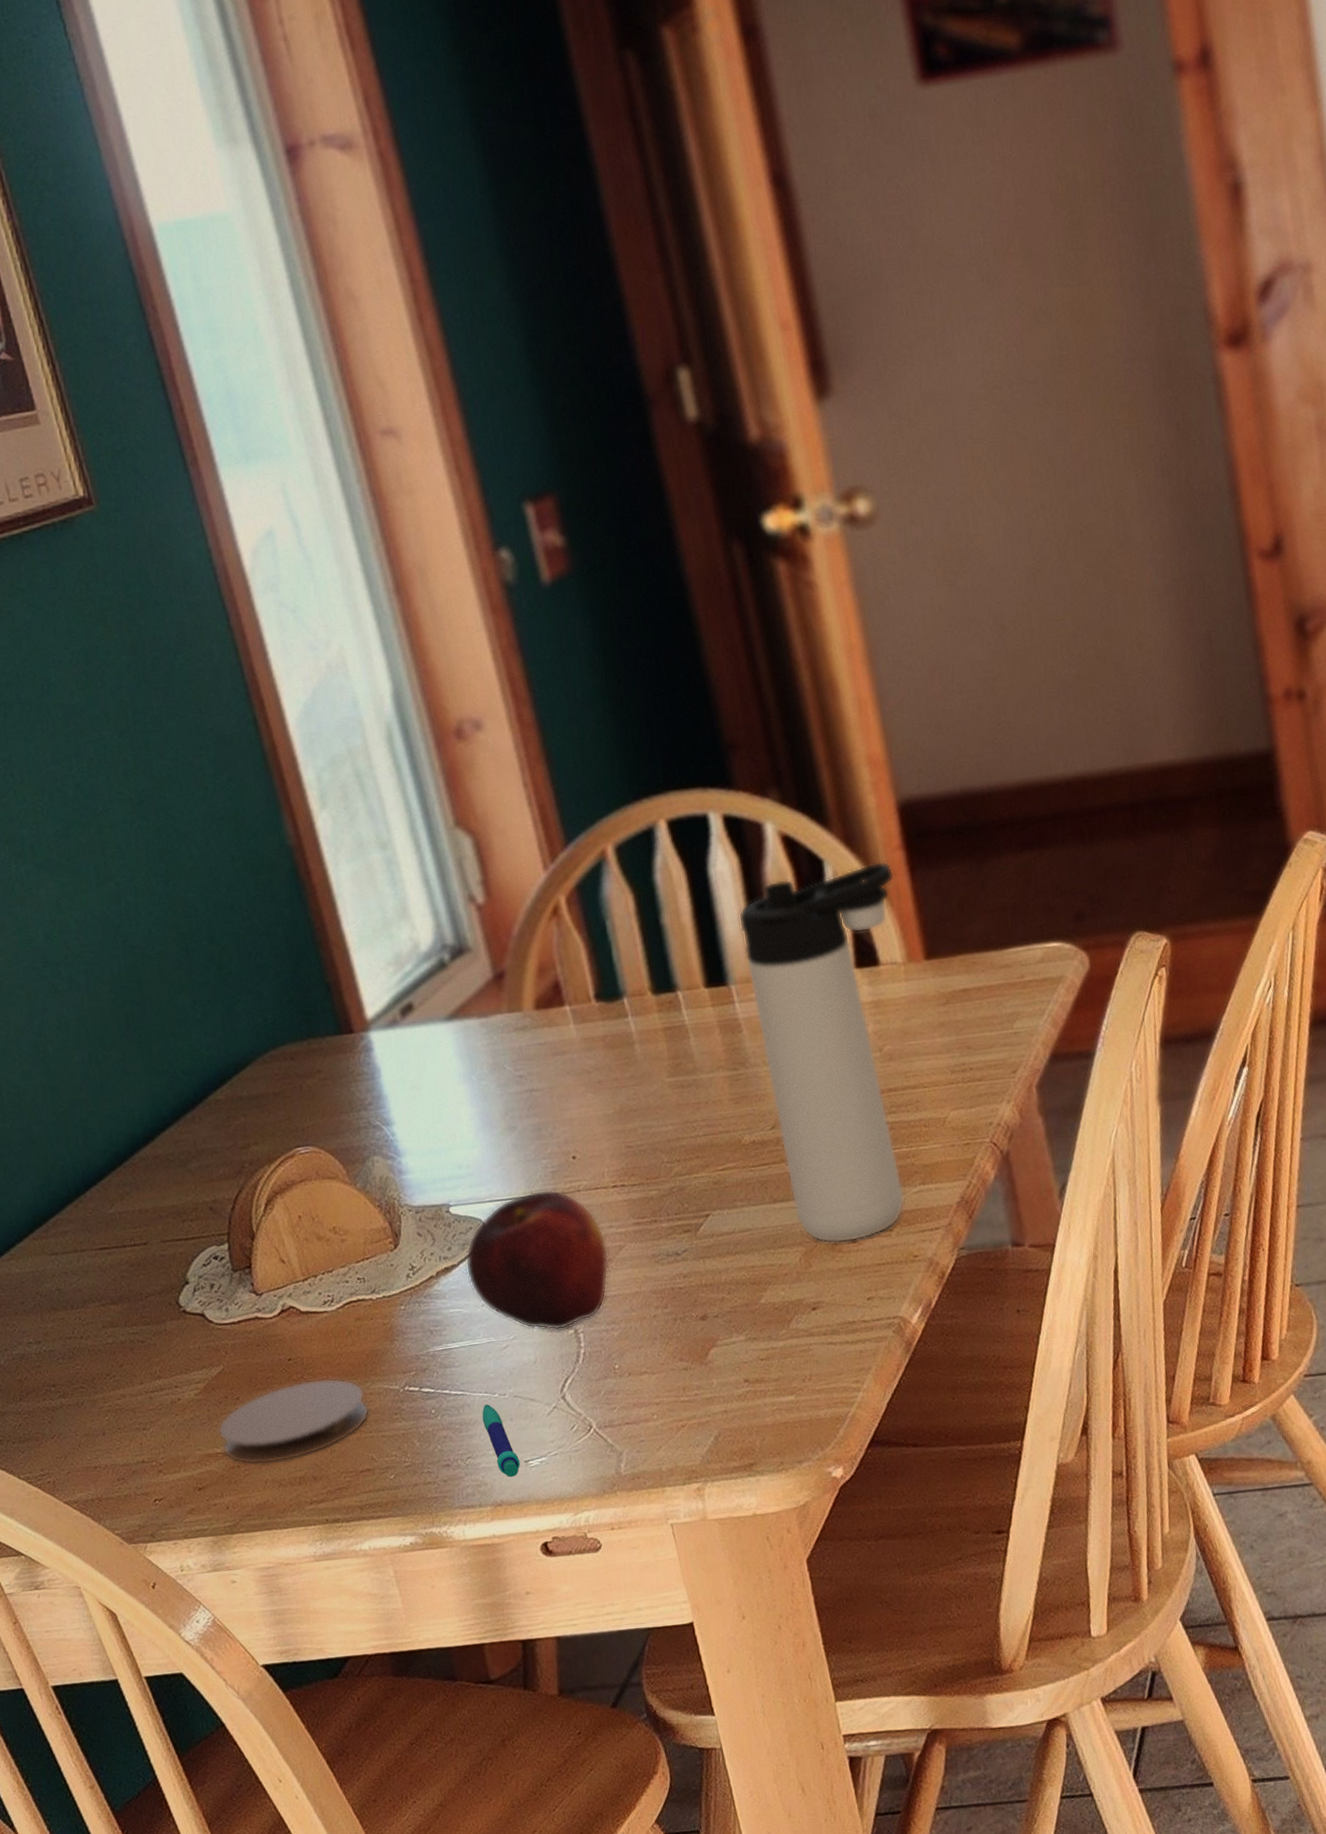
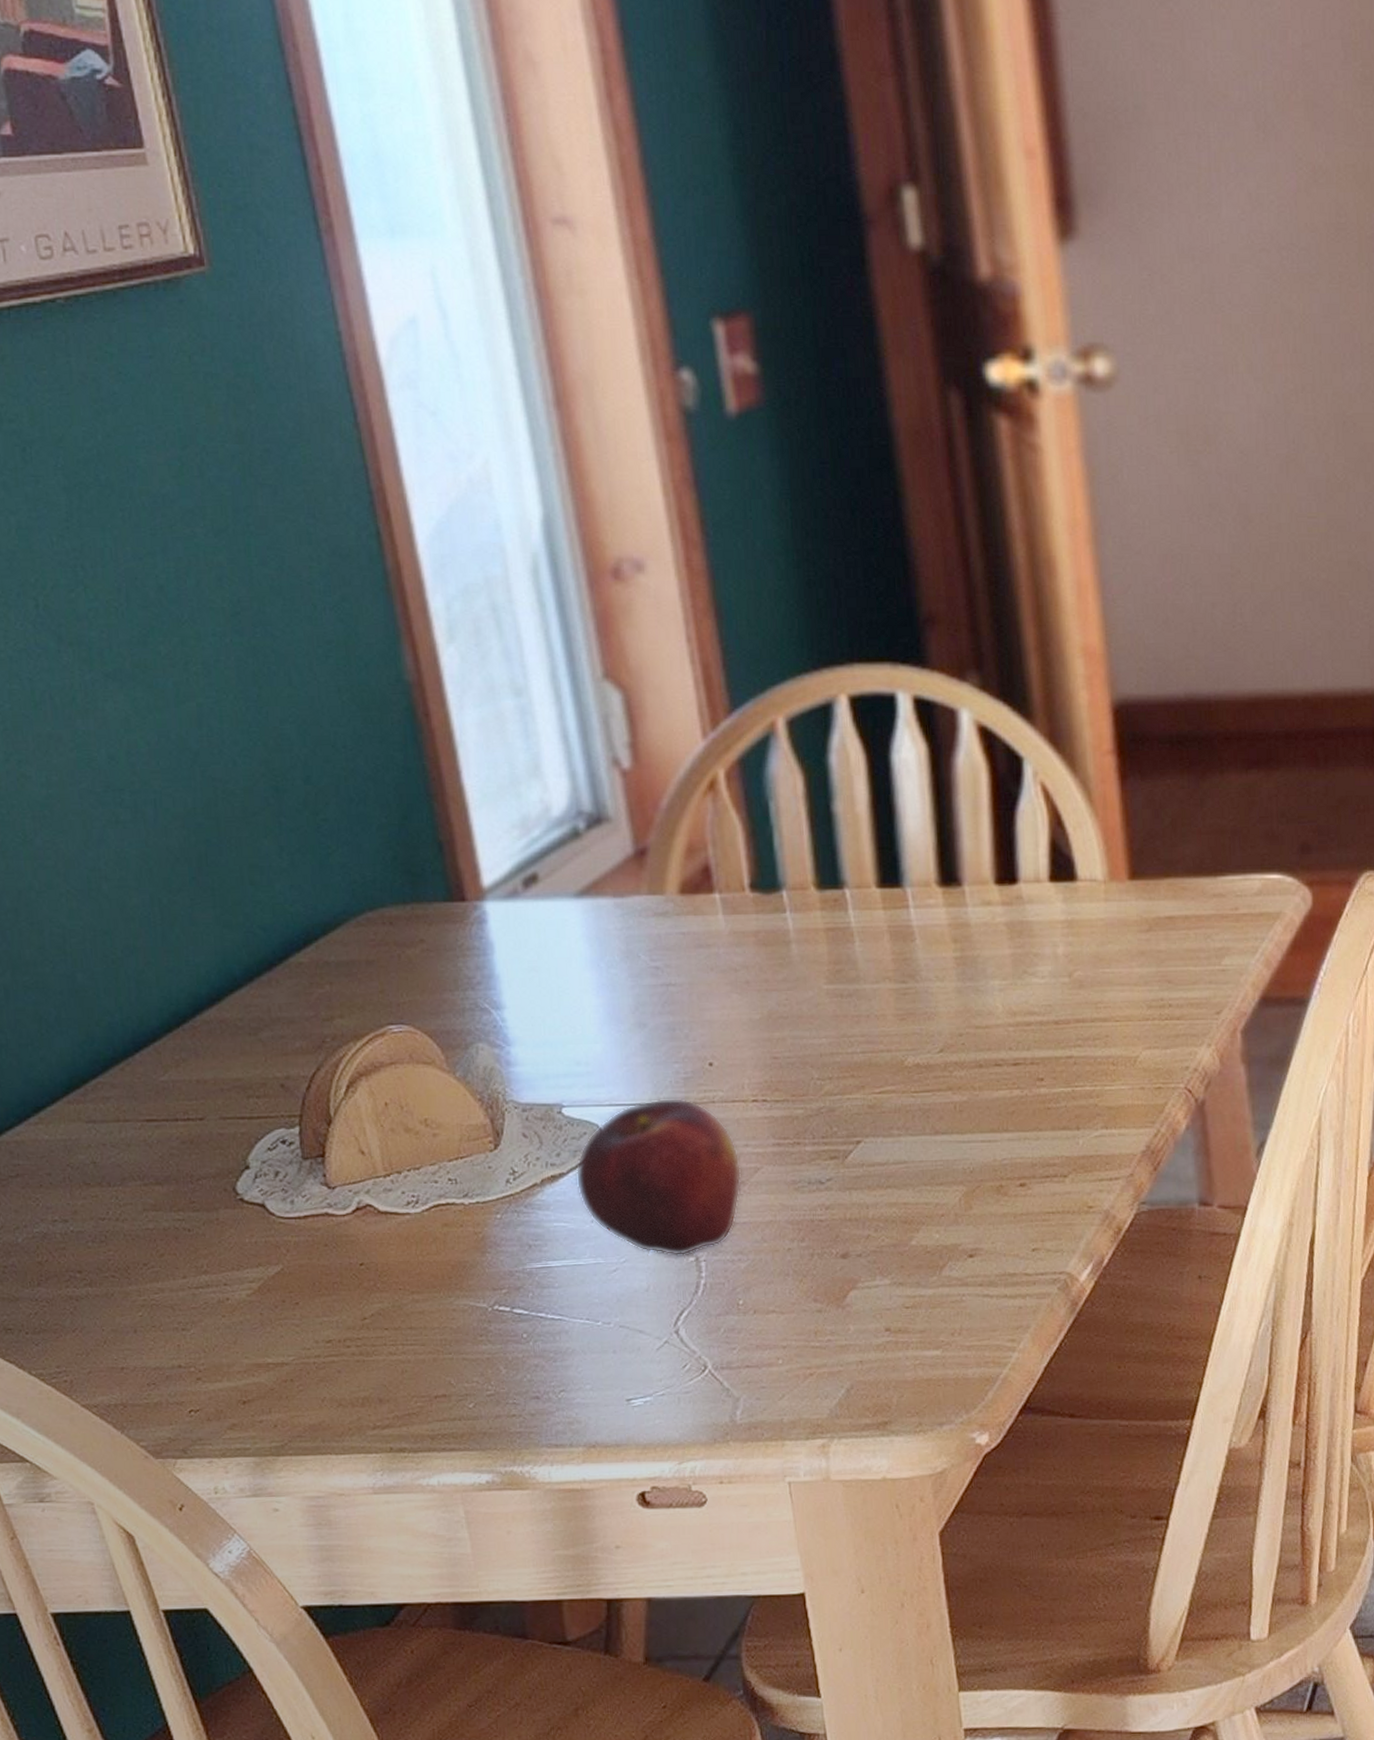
coaster: present [218,1378,370,1465] -> none [271,1288,451,1380]
pen: present [482,1404,521,1477] -> none [581,1333,621,1416]
thermos bottle: present [738,861,905,1243] -> none [921,765,1103,1185]

